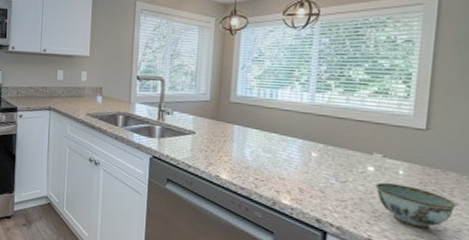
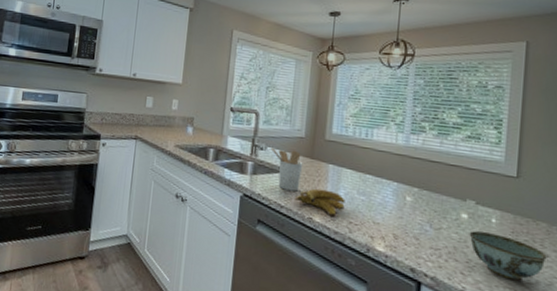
utensil holder: none [178,112,209,152] -> present [271,148,303,192]
banana: none [201,148,251,174] -> present [294,188,345,217]

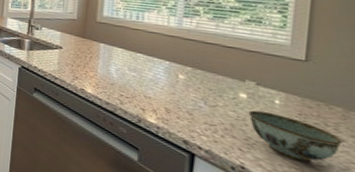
utensil holder: present [271,148,303,192] -> none [46,28,75,66]
banana: present [294,188,345,217] -> none [67,64,117,89]

